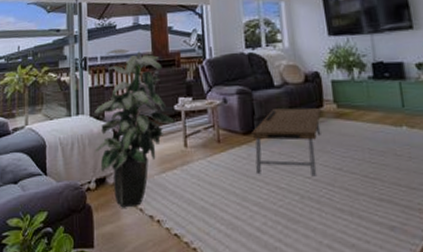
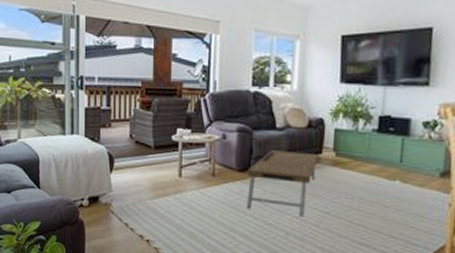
indoor plant: present [94,48,175,208] -> none [88,71,171,226]

